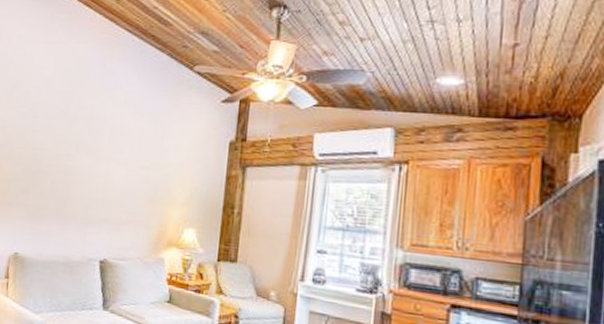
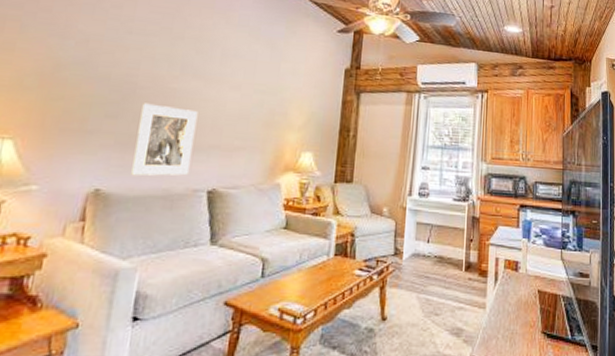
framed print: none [40,179,91,245] -> present [131,103,198,176]

